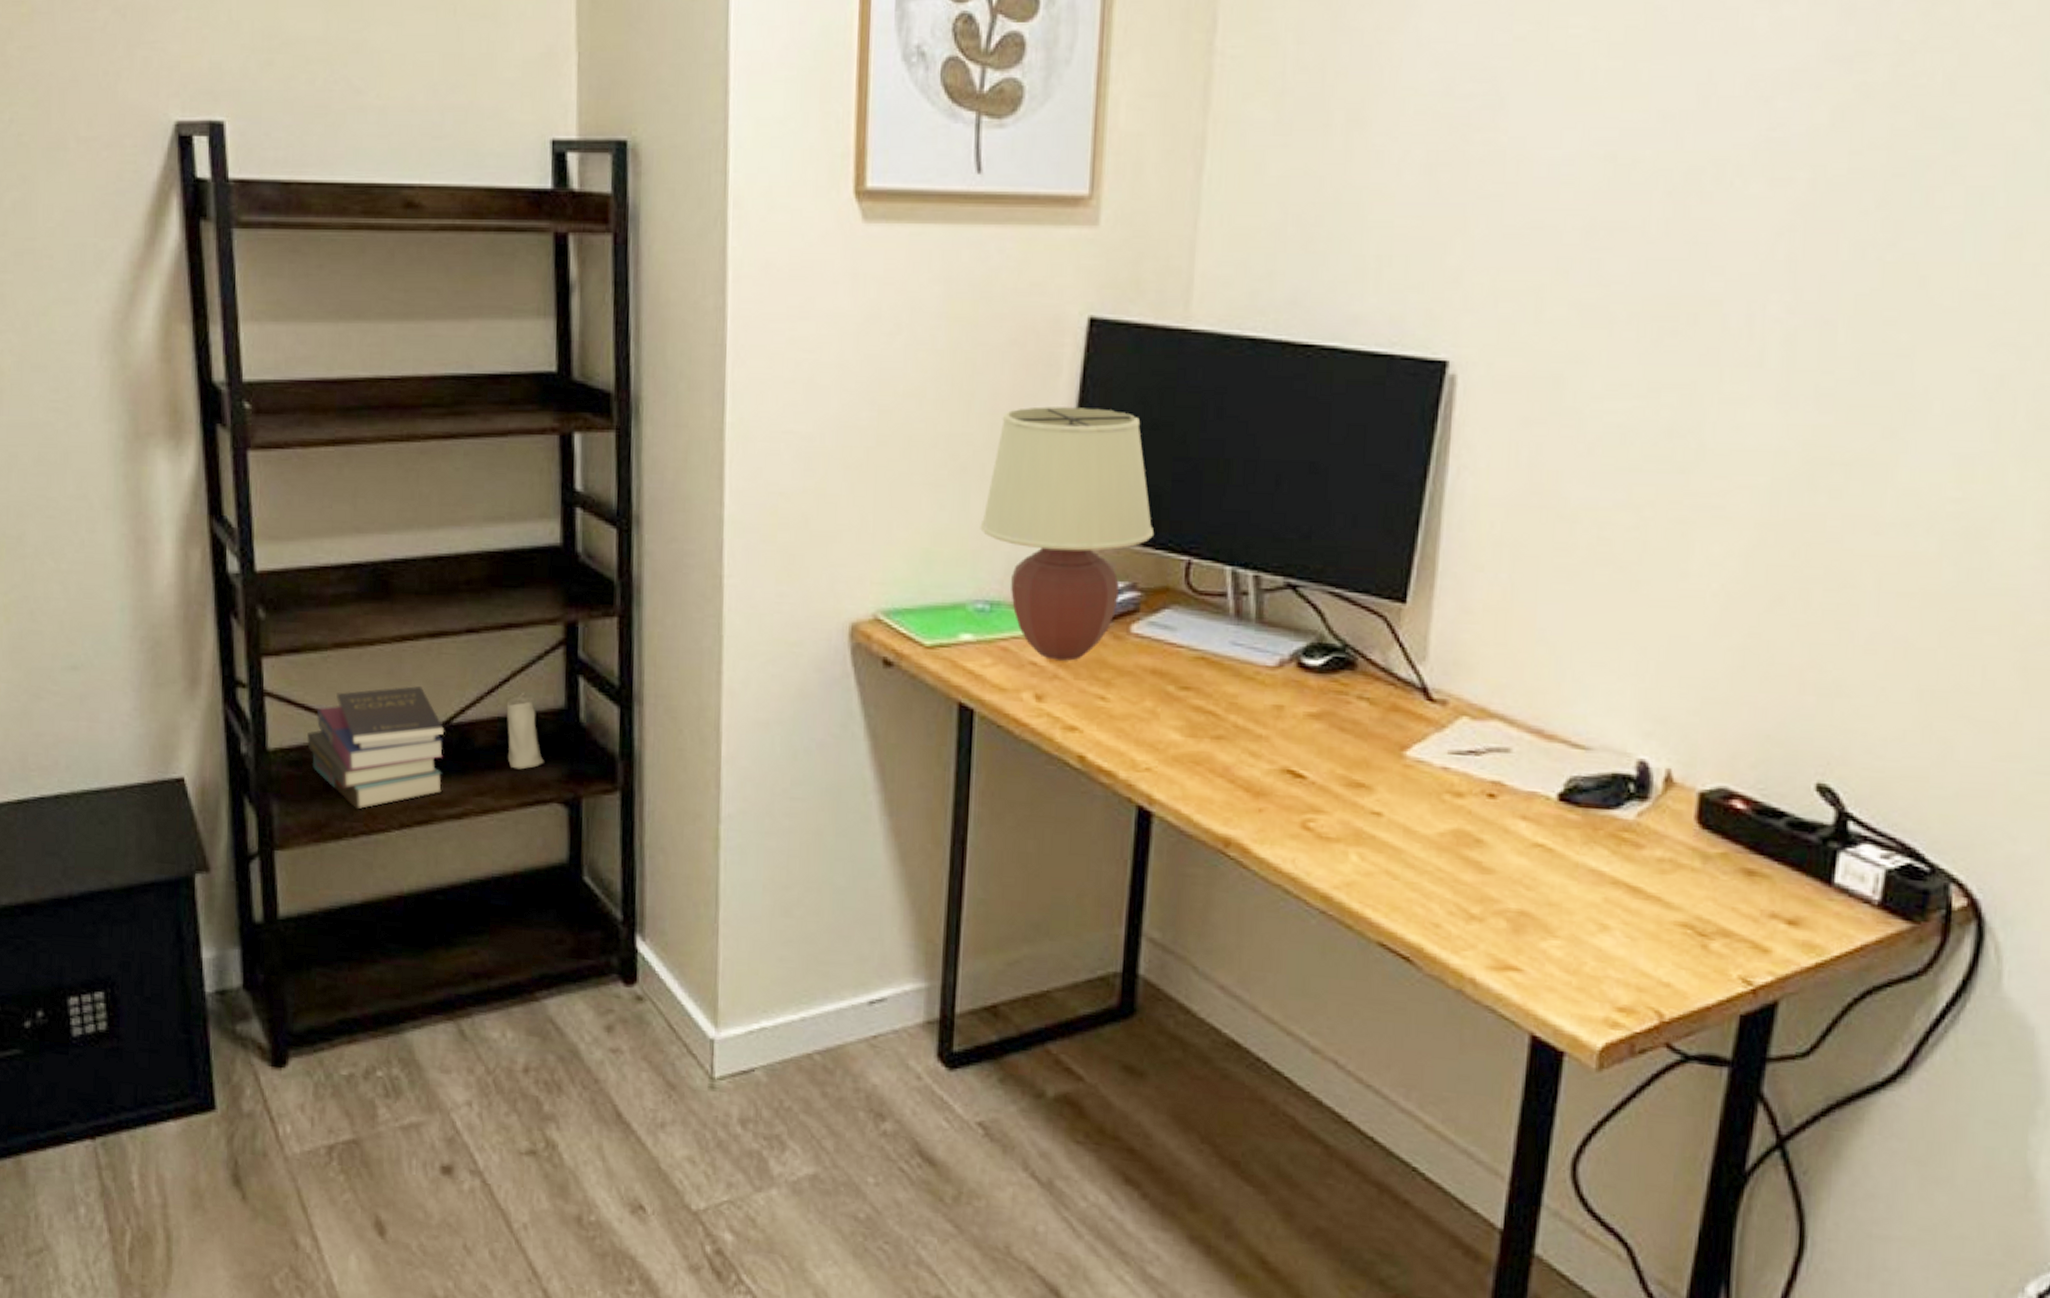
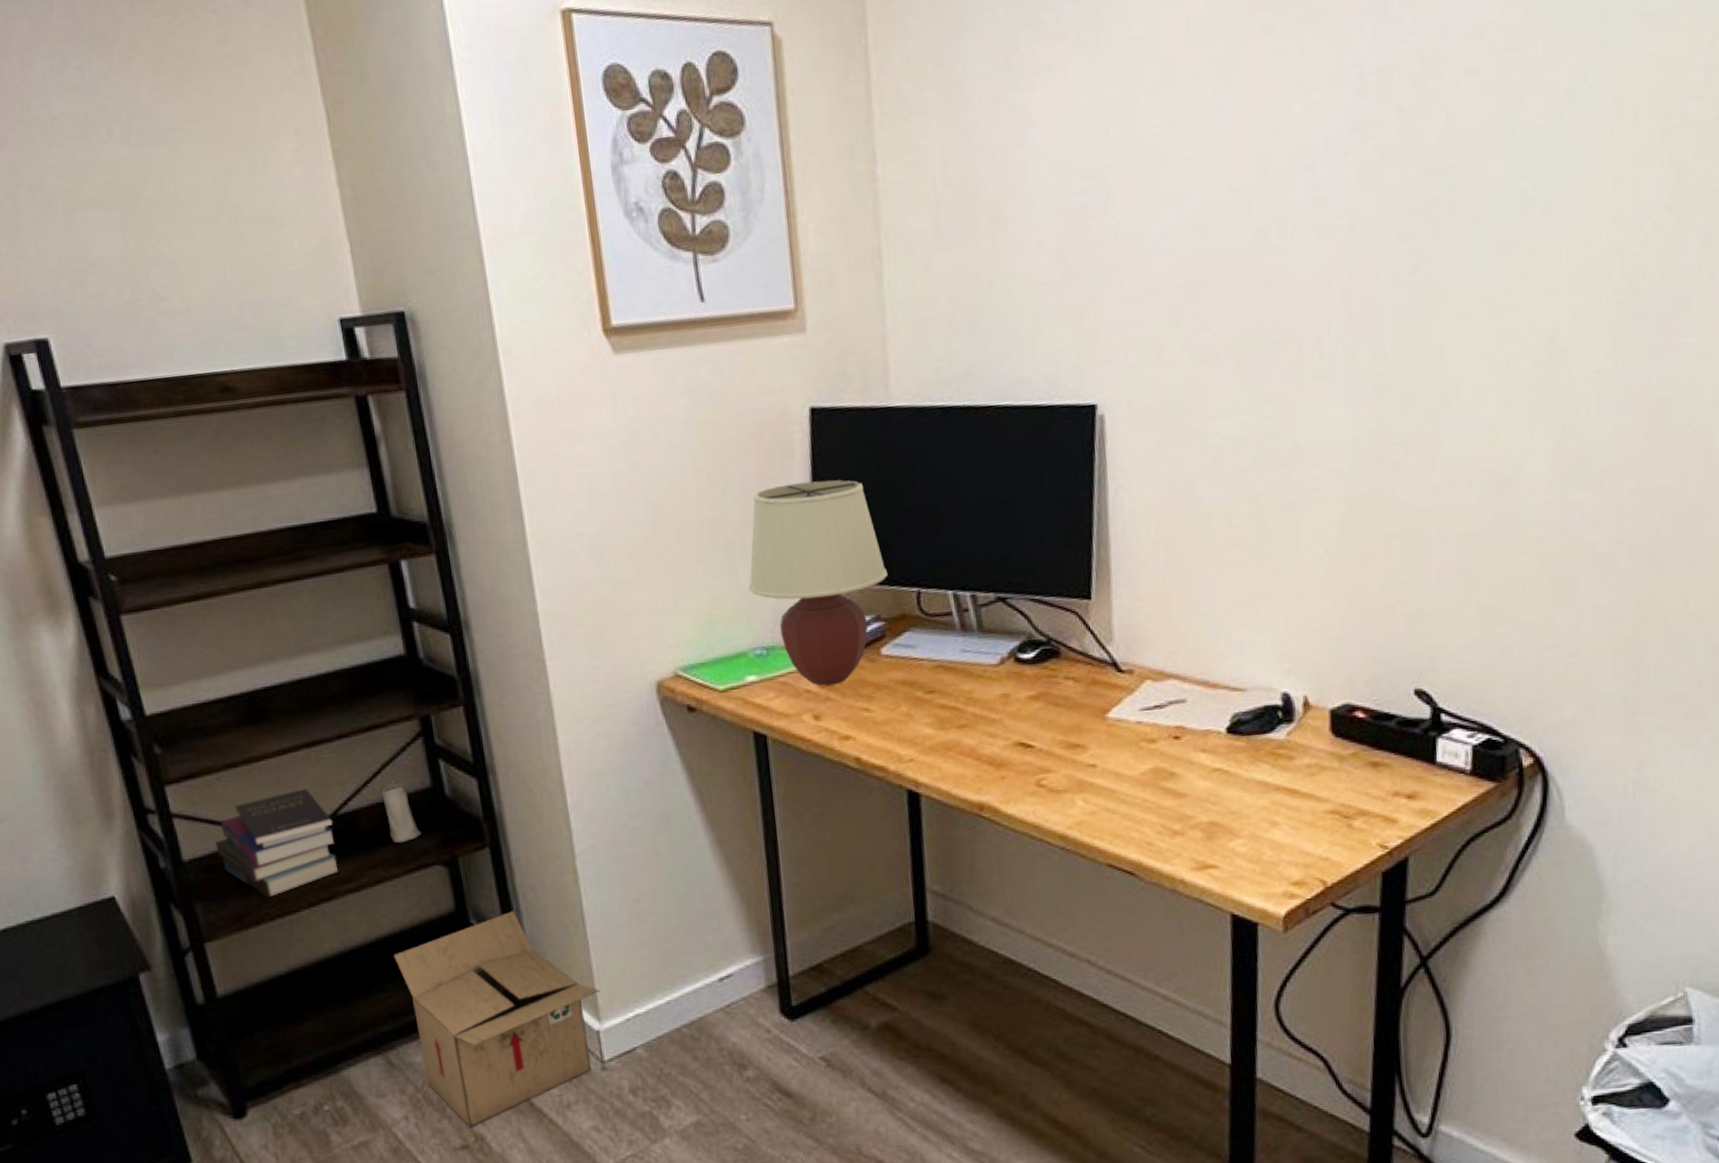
cardboard box: none [488,873,723,1130] -> present [394,910,600,1128]

